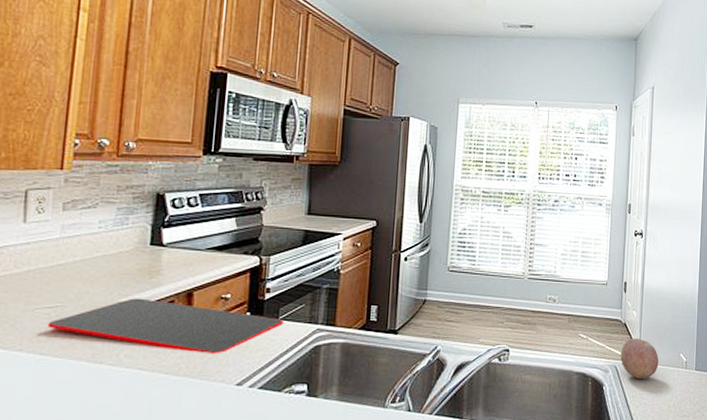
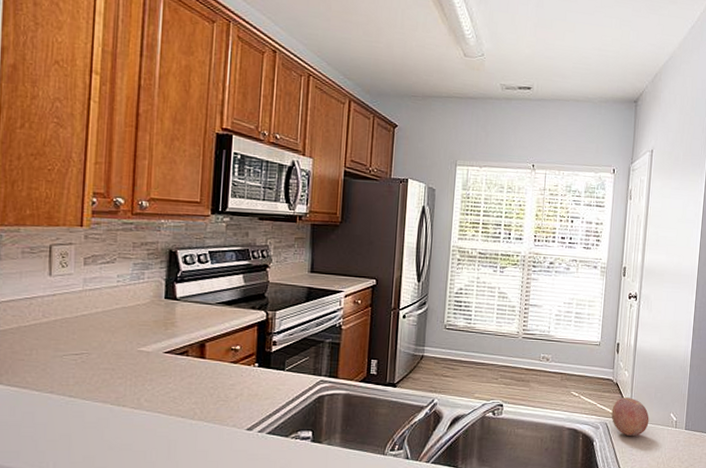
cutting board: present [47,298,283,354] -> none [75,347,289,401]

